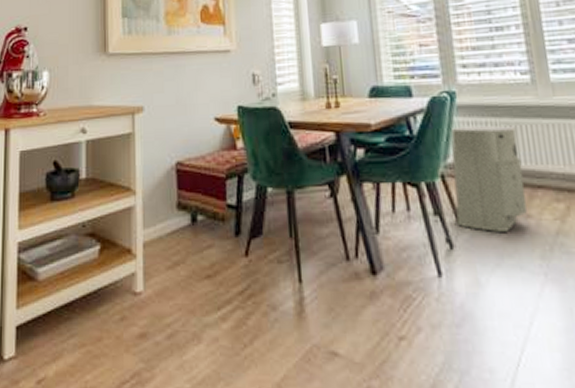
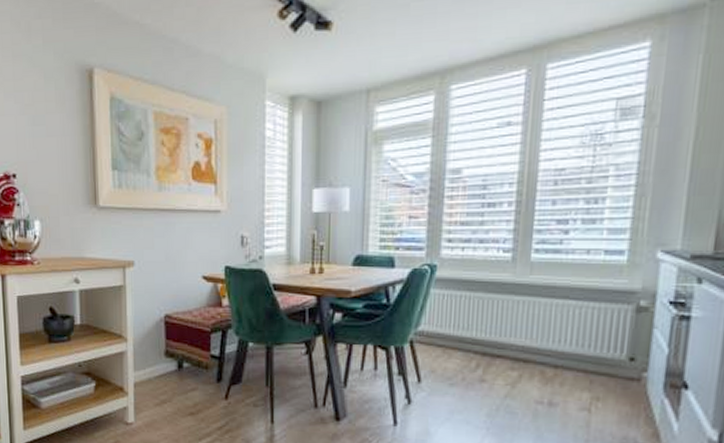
air purifier: present [451,125,527,232] -> none [414,298,487,393]

